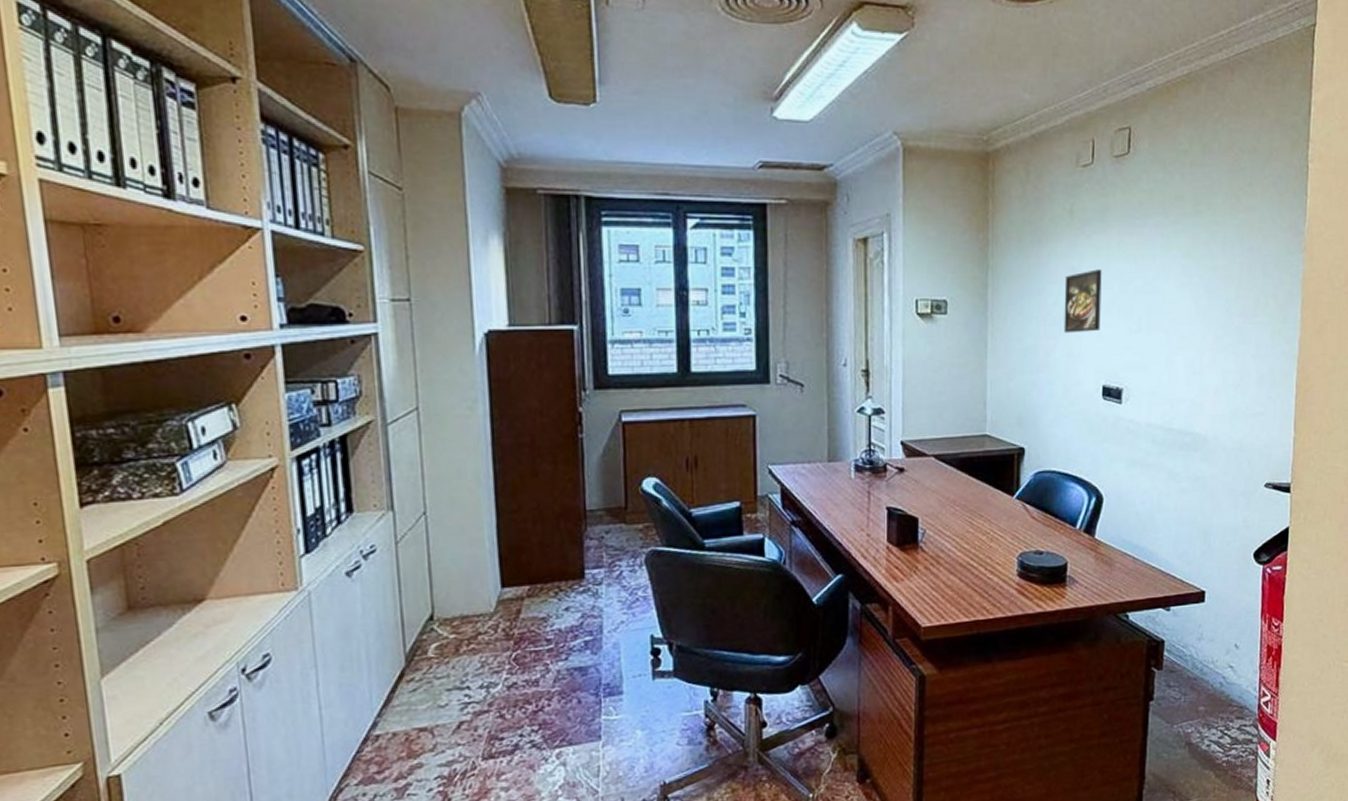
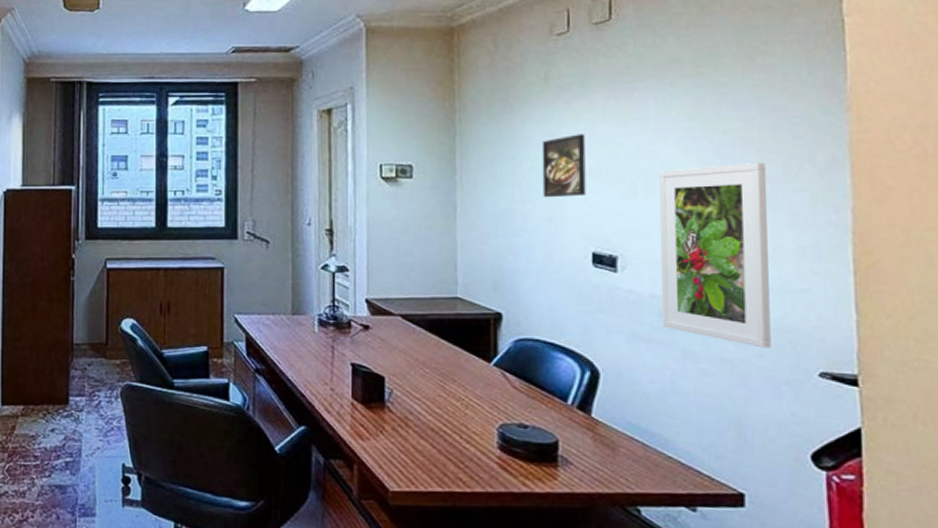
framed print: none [1154,299,1242,466] -> present [658,163,771,348]

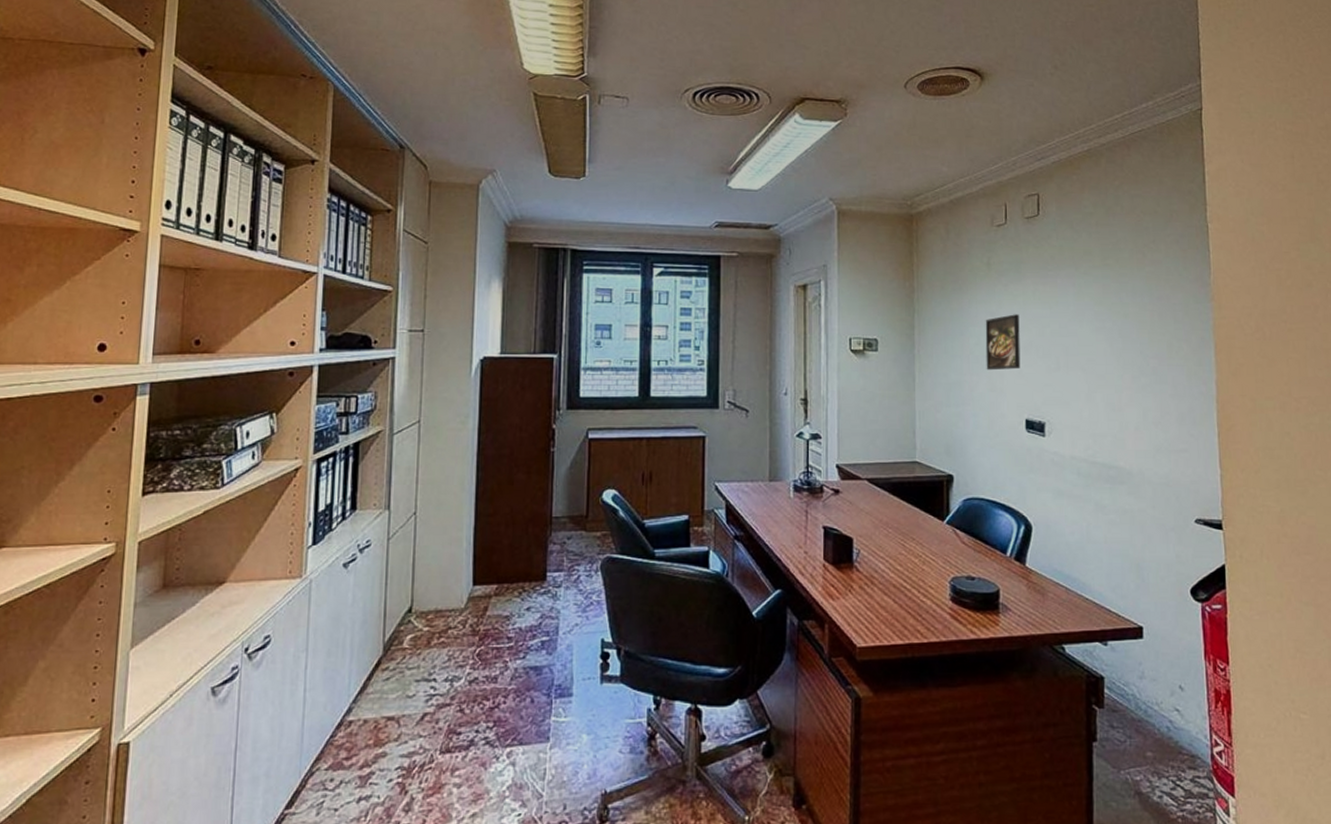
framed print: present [658,163,771,348] -> none [1076,342,1161,500]

